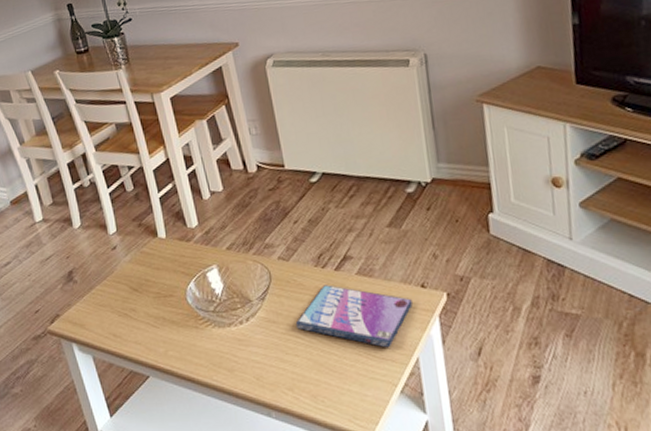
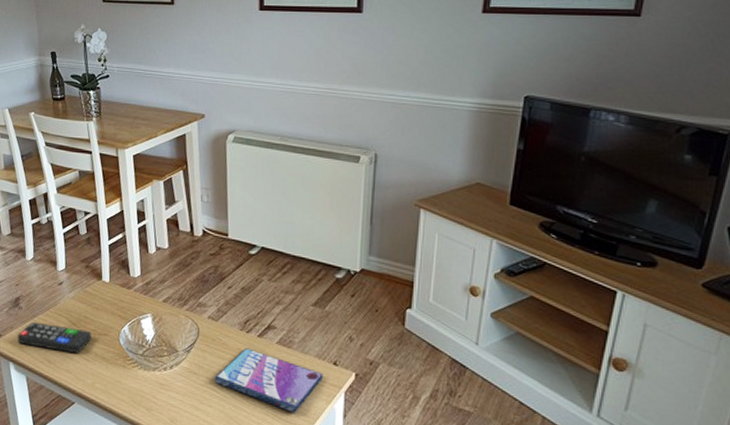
remote control: none [76,294,157,322] -> present [17,322,92,353]

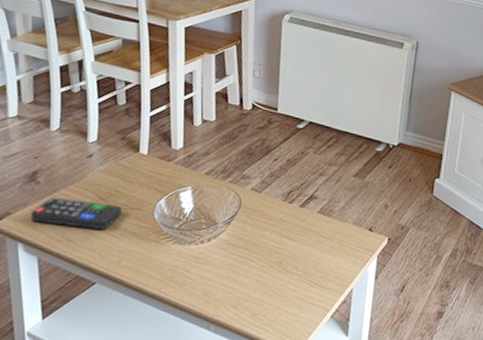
video game case: present [214,348,323,413] -> none [253,218,359,278]

